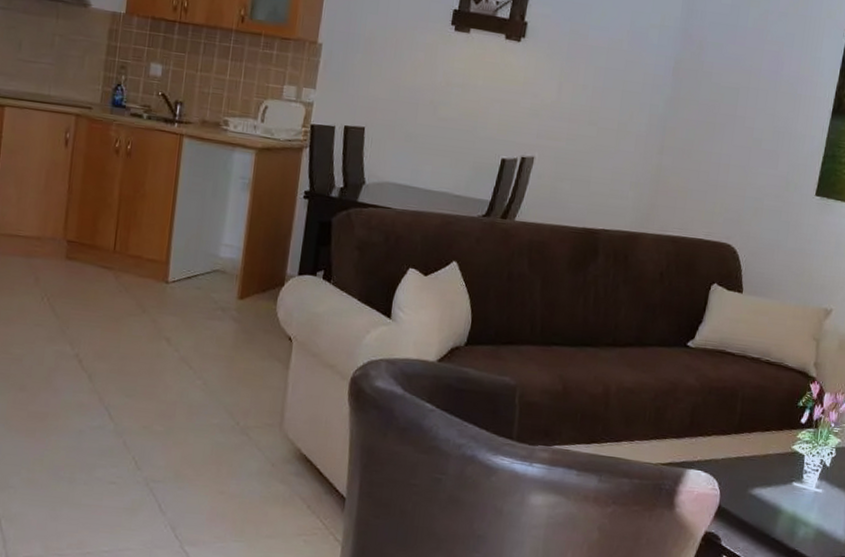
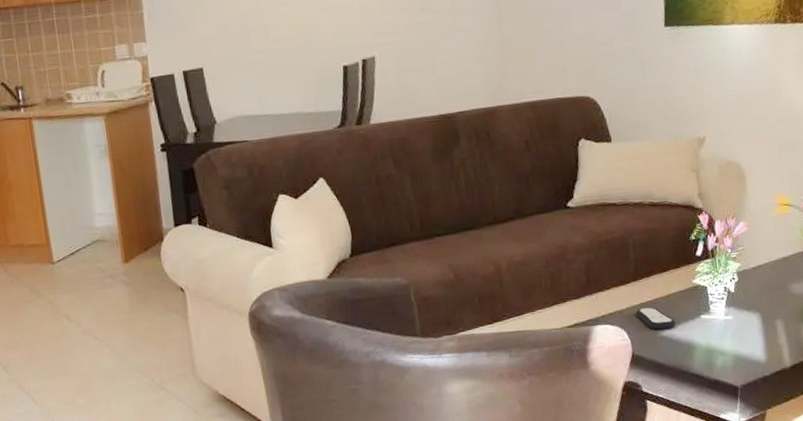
remote control: none [731,462,767,488] -> present [636,307,676,330]

